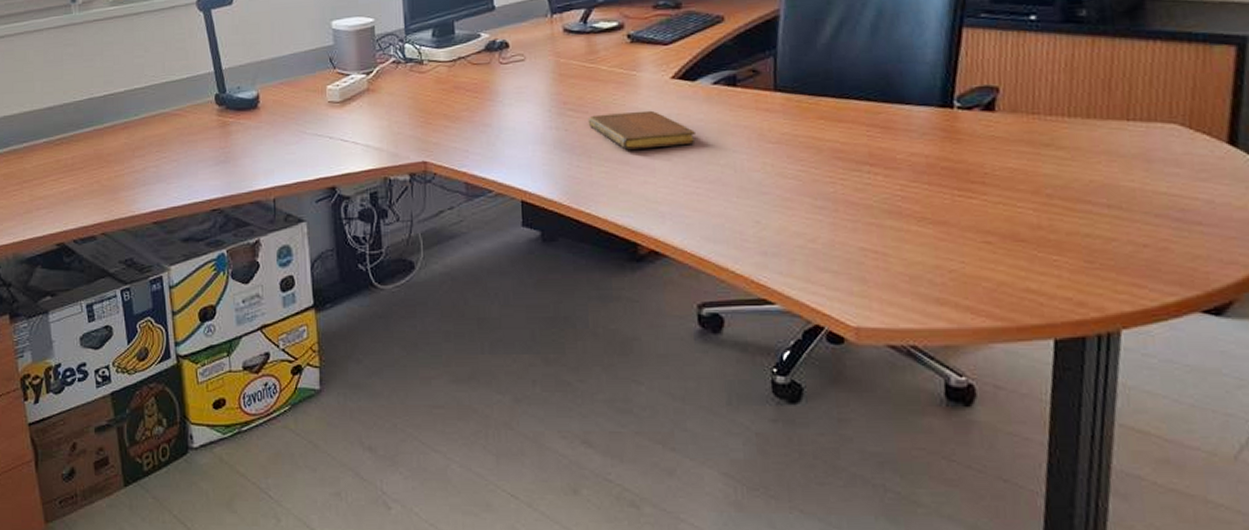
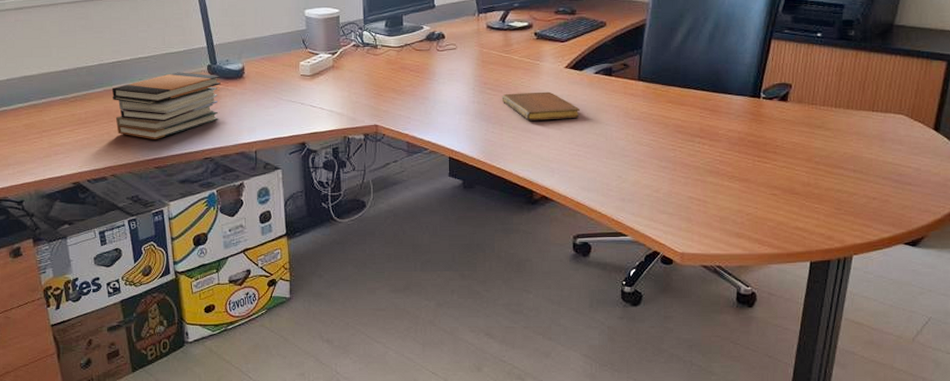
book stack: none [102,103,231,189] -> present [111,72,221,140]

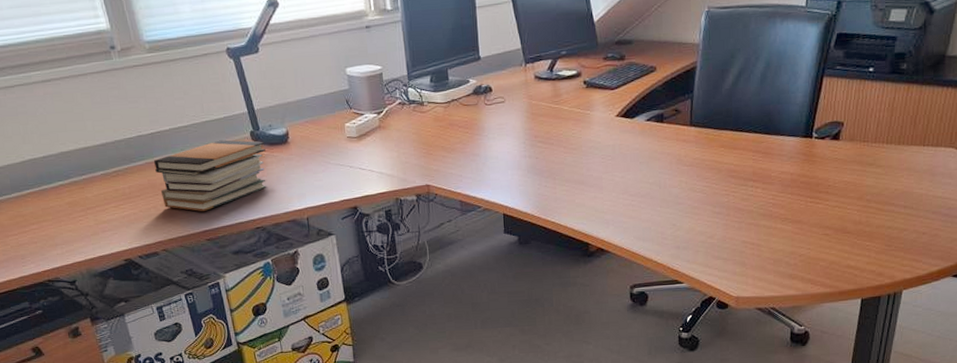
notebook: present [501,91,580,121] -> none [553,142,632,173]

